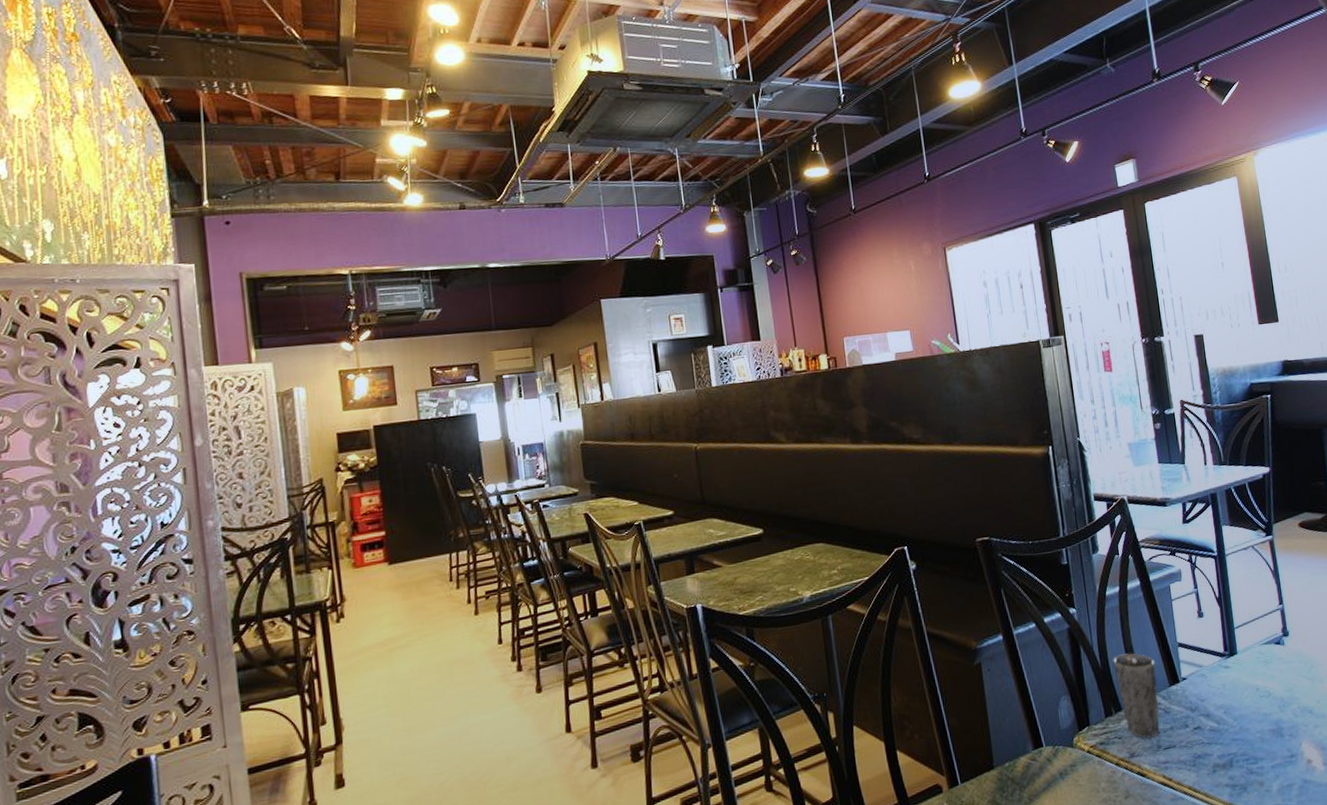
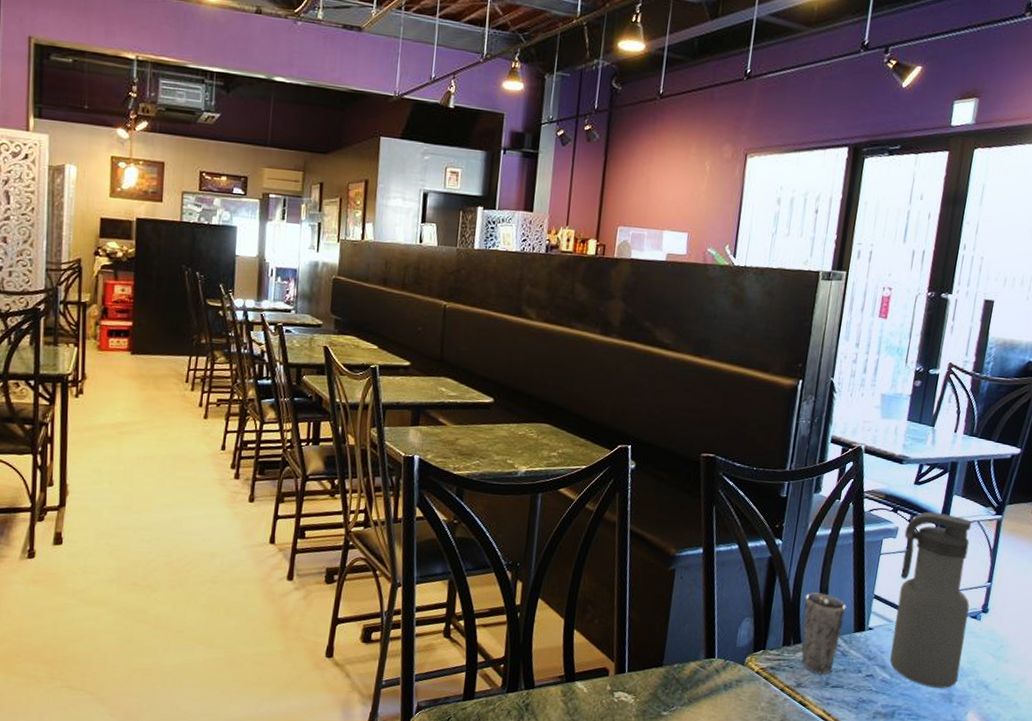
water bottle: none [1187,545,1282,726] -> present [890,511,972,688]

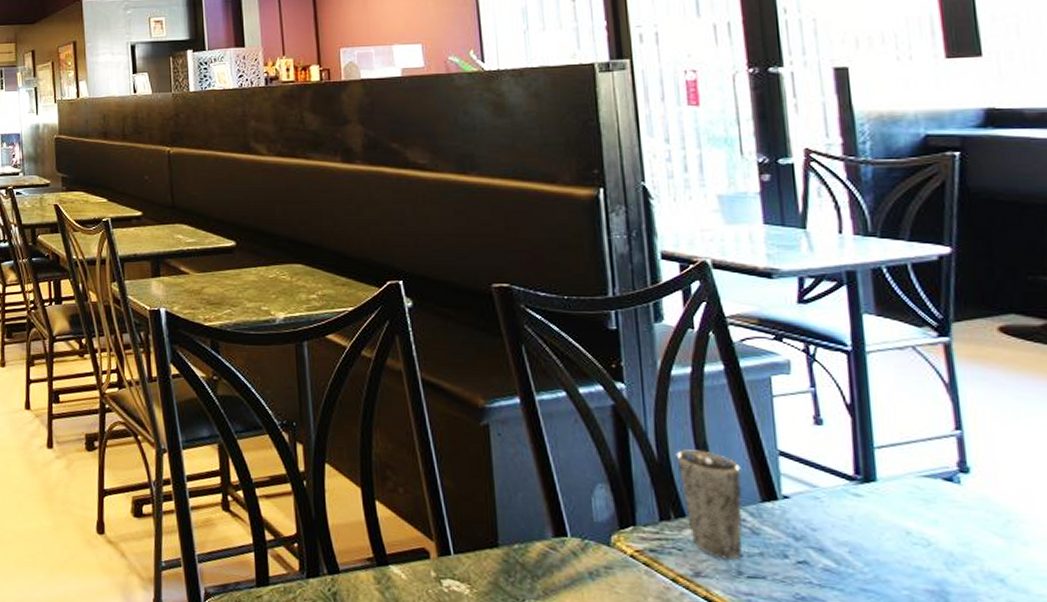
water bottle: present [890,511,972,688] -> none [801,337,949,582]

